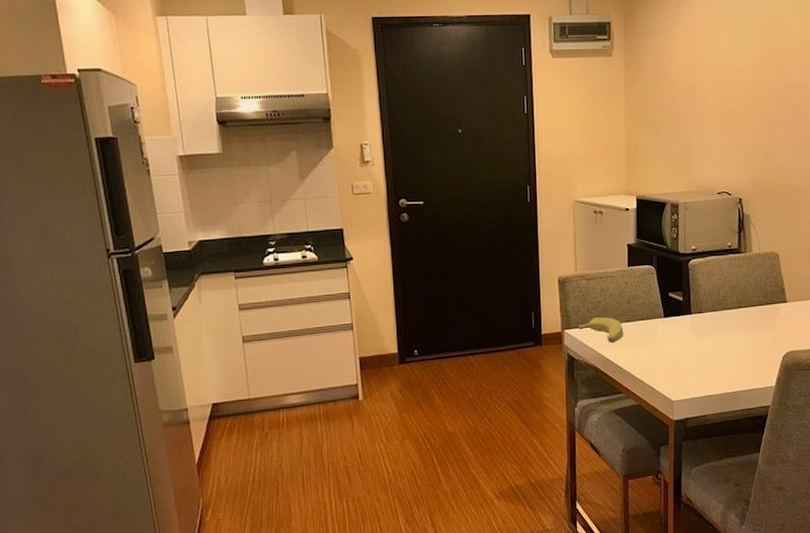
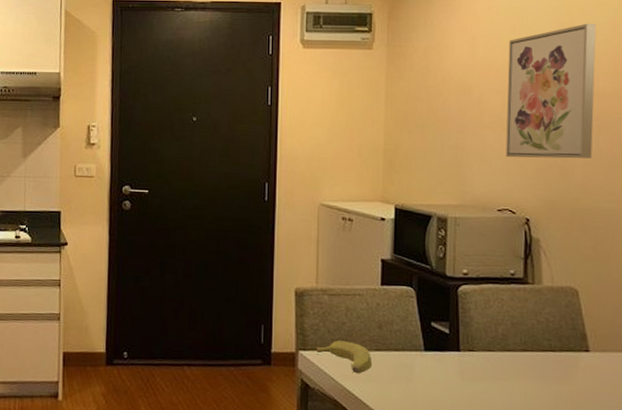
wall art: none [722,24,791,147] -> present [506,23,596,159]

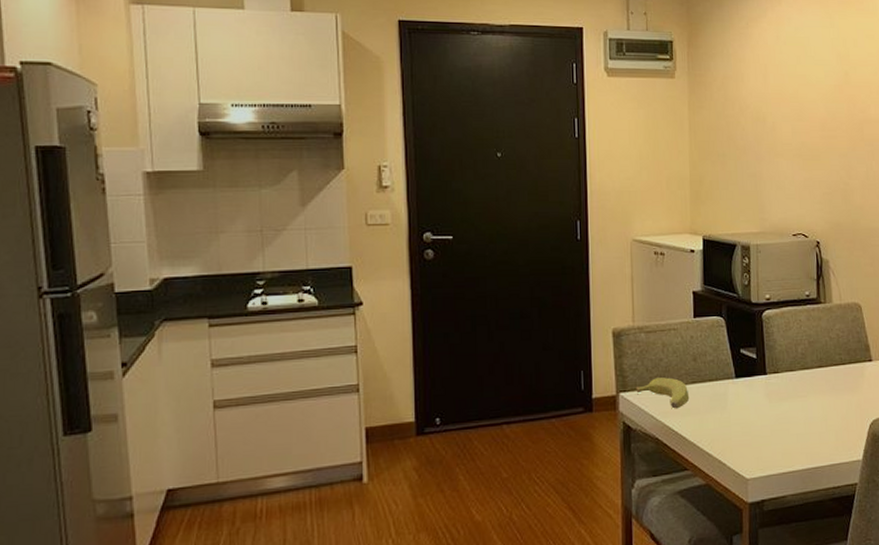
wall art: present [506,23,596,159] -> none [795,54,868,184]

